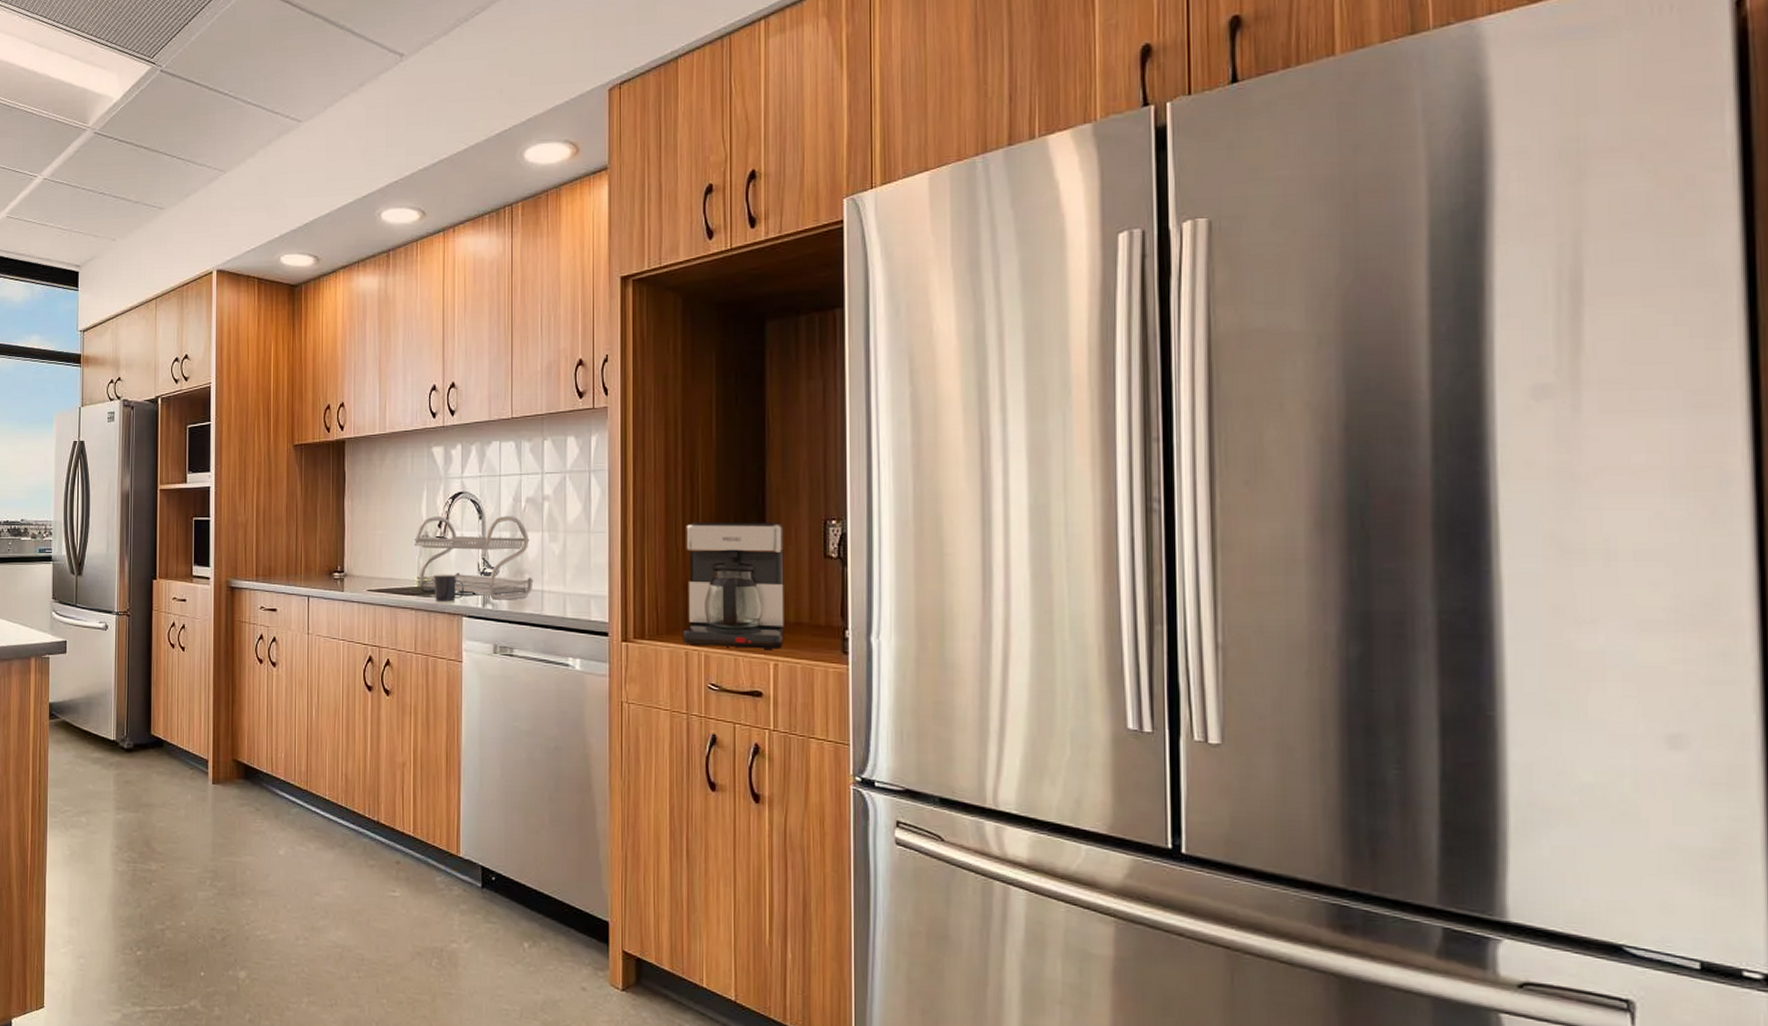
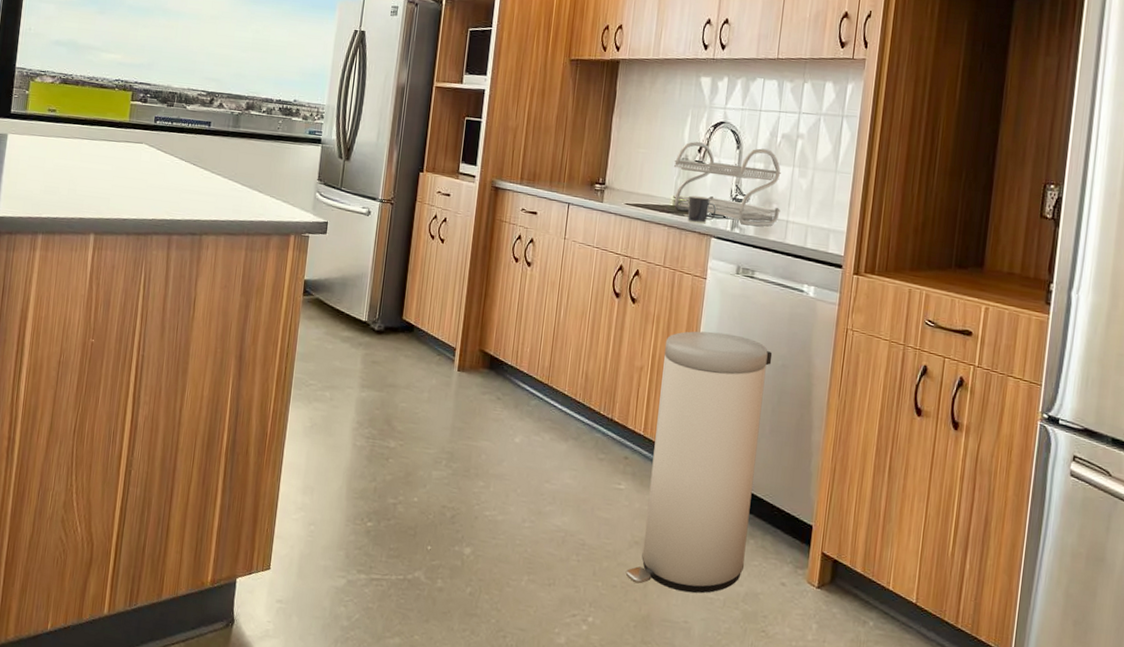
pedal bin: none [411,718,543,1005] -> present [625,331,773,593]
coffee maker: present [682,522,786,649] -> none [907,173,1009,295]

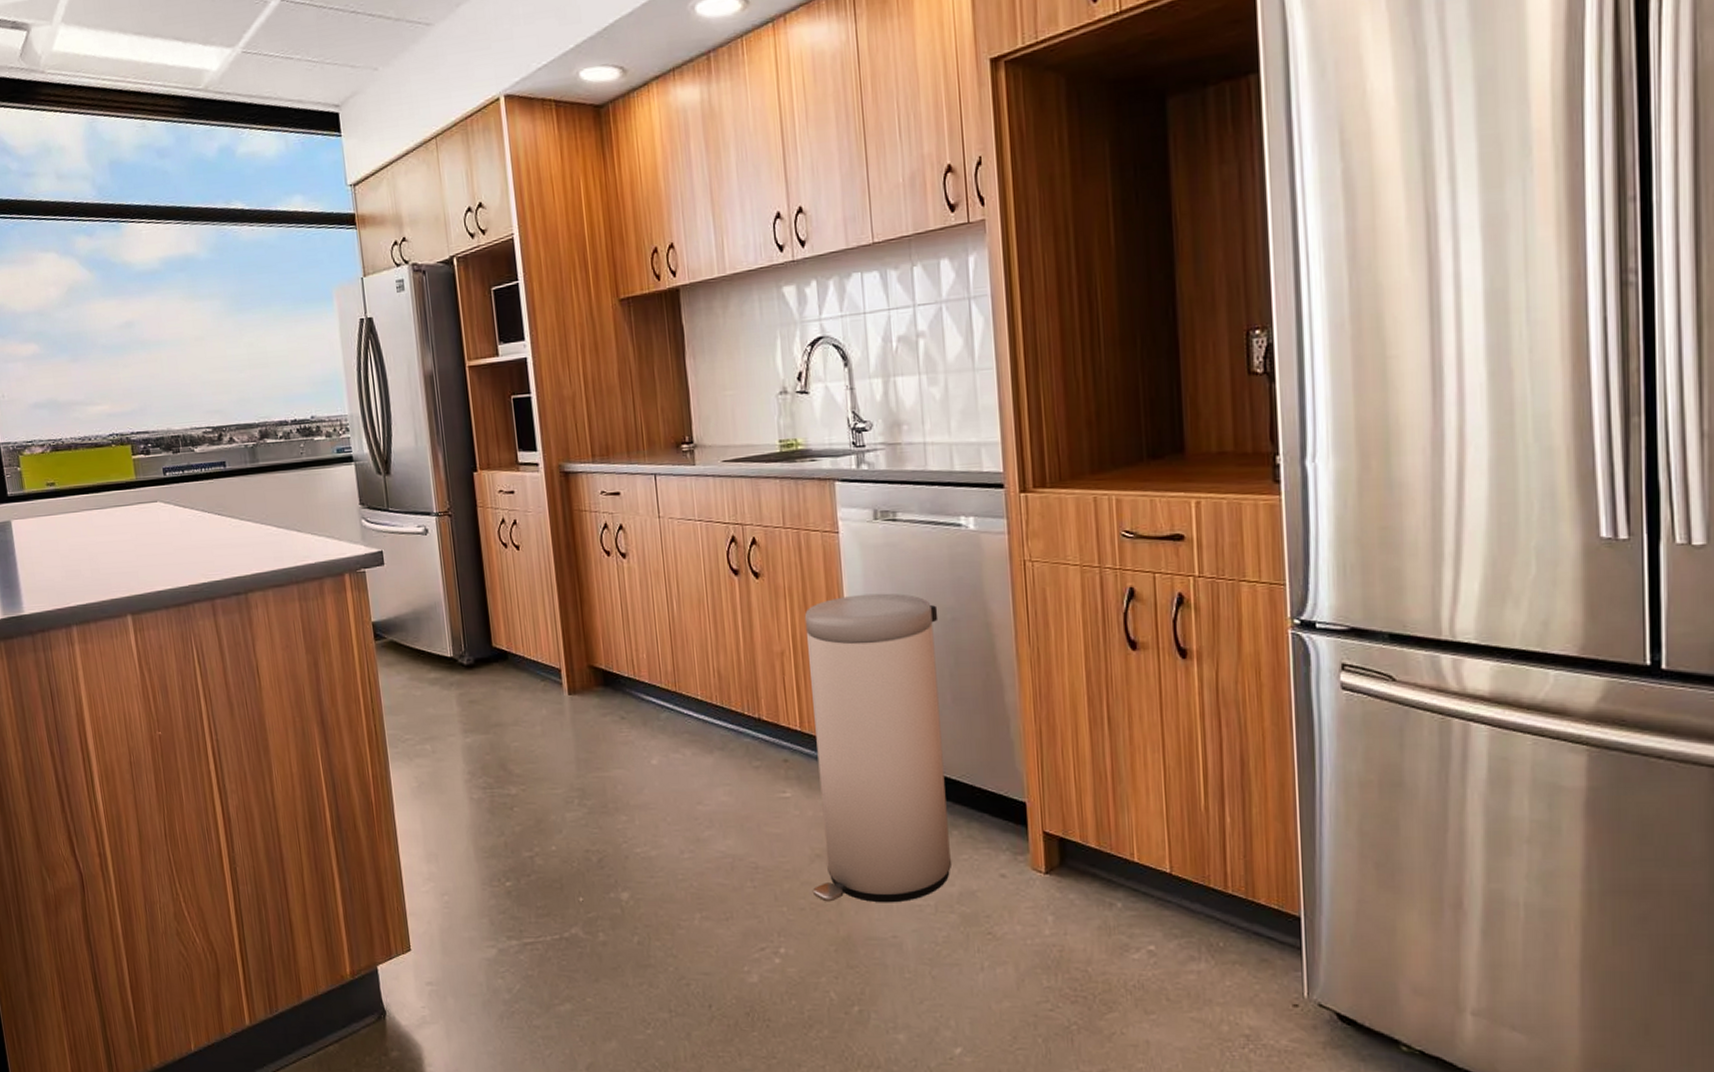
dish rack: present [673,141,781,227] -> none [772,359,914,459]
mug: present [687,195,717,225] -> none [796,433,835,470]

